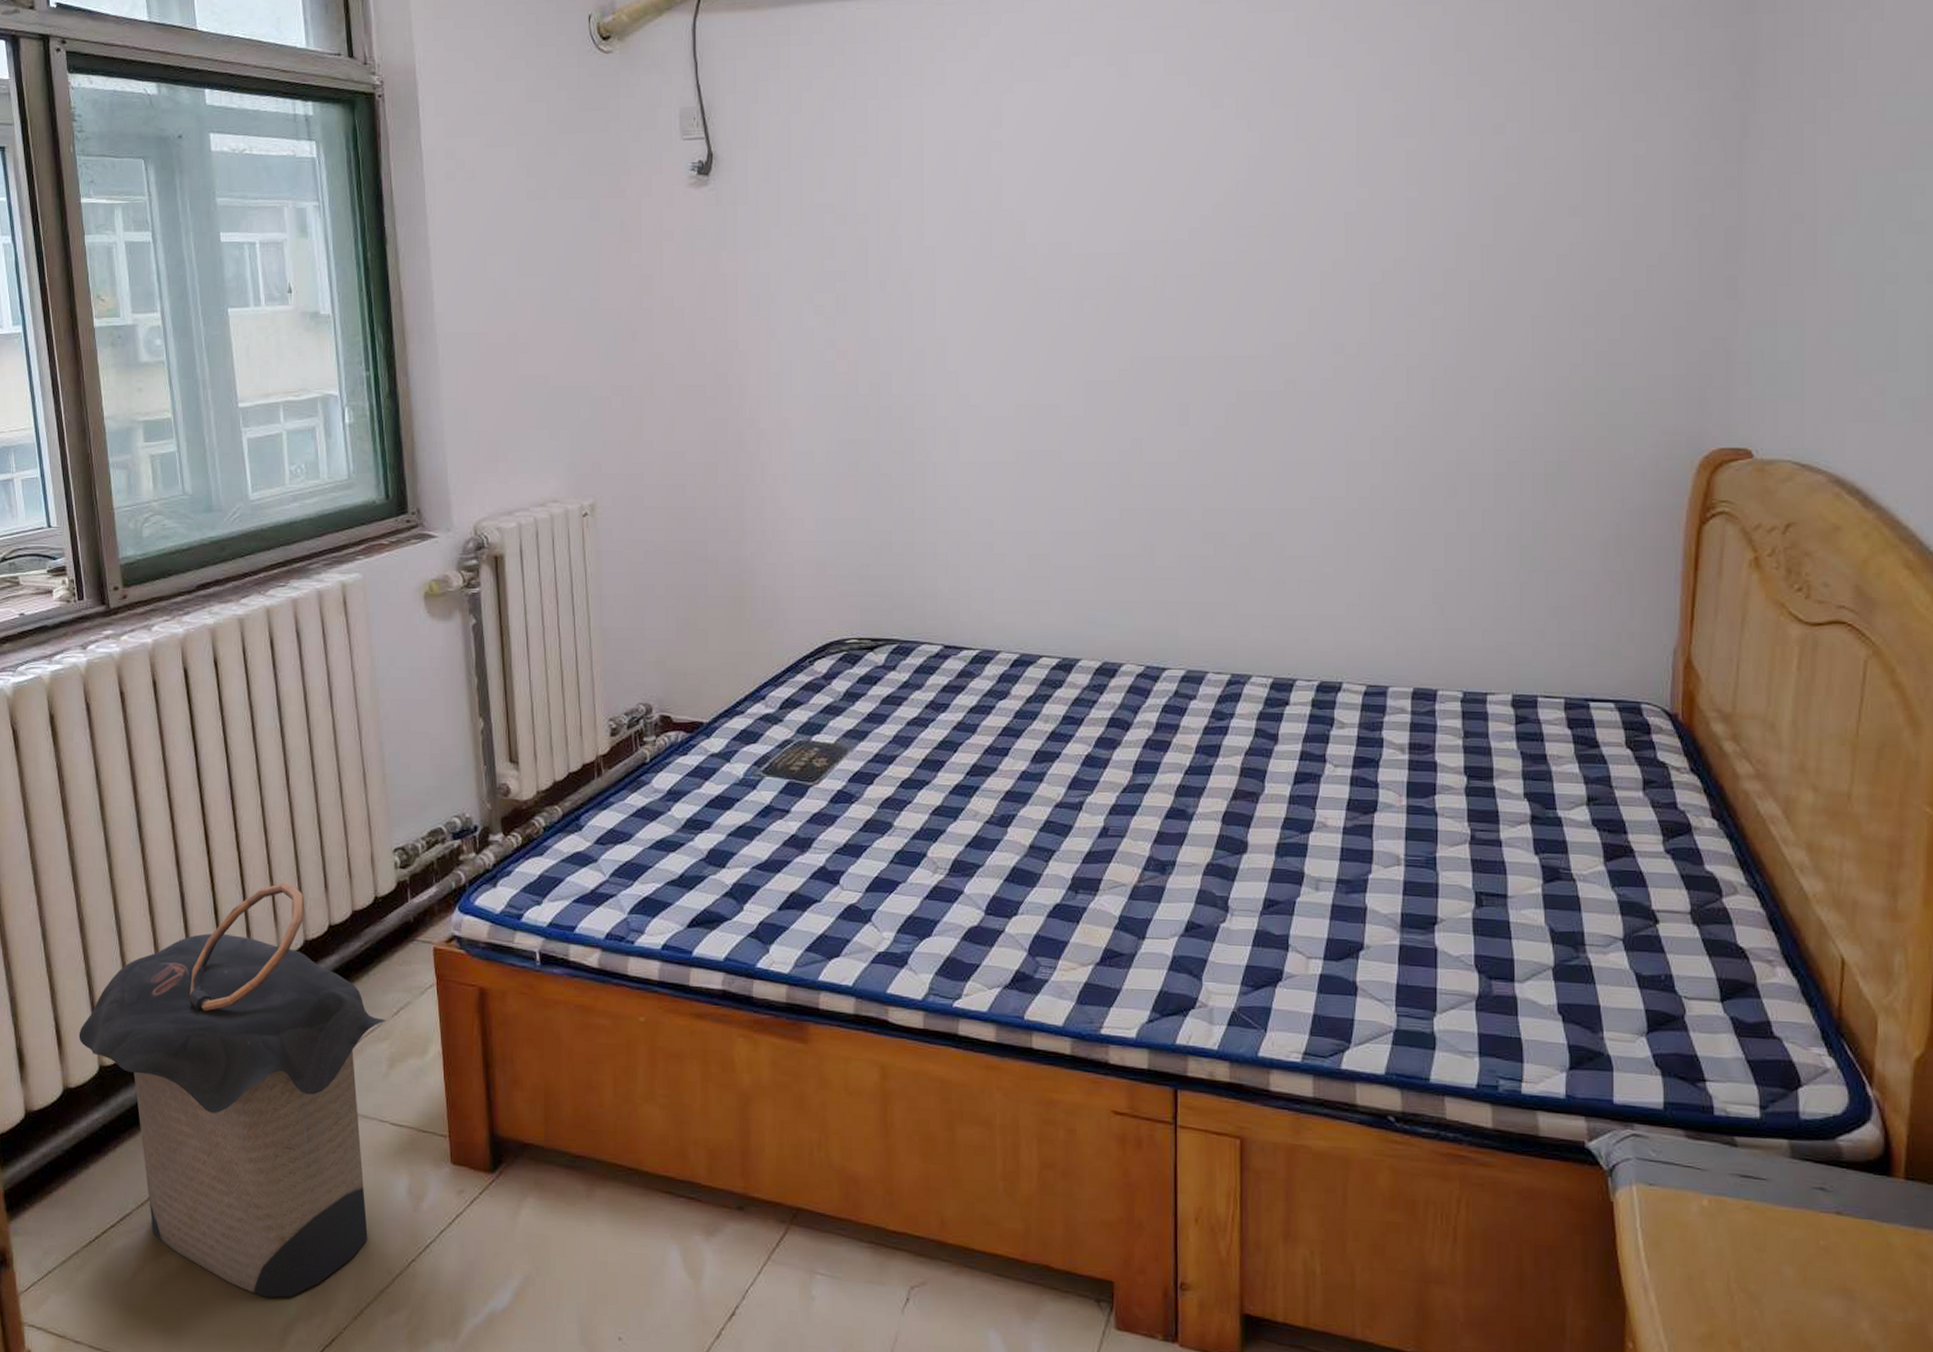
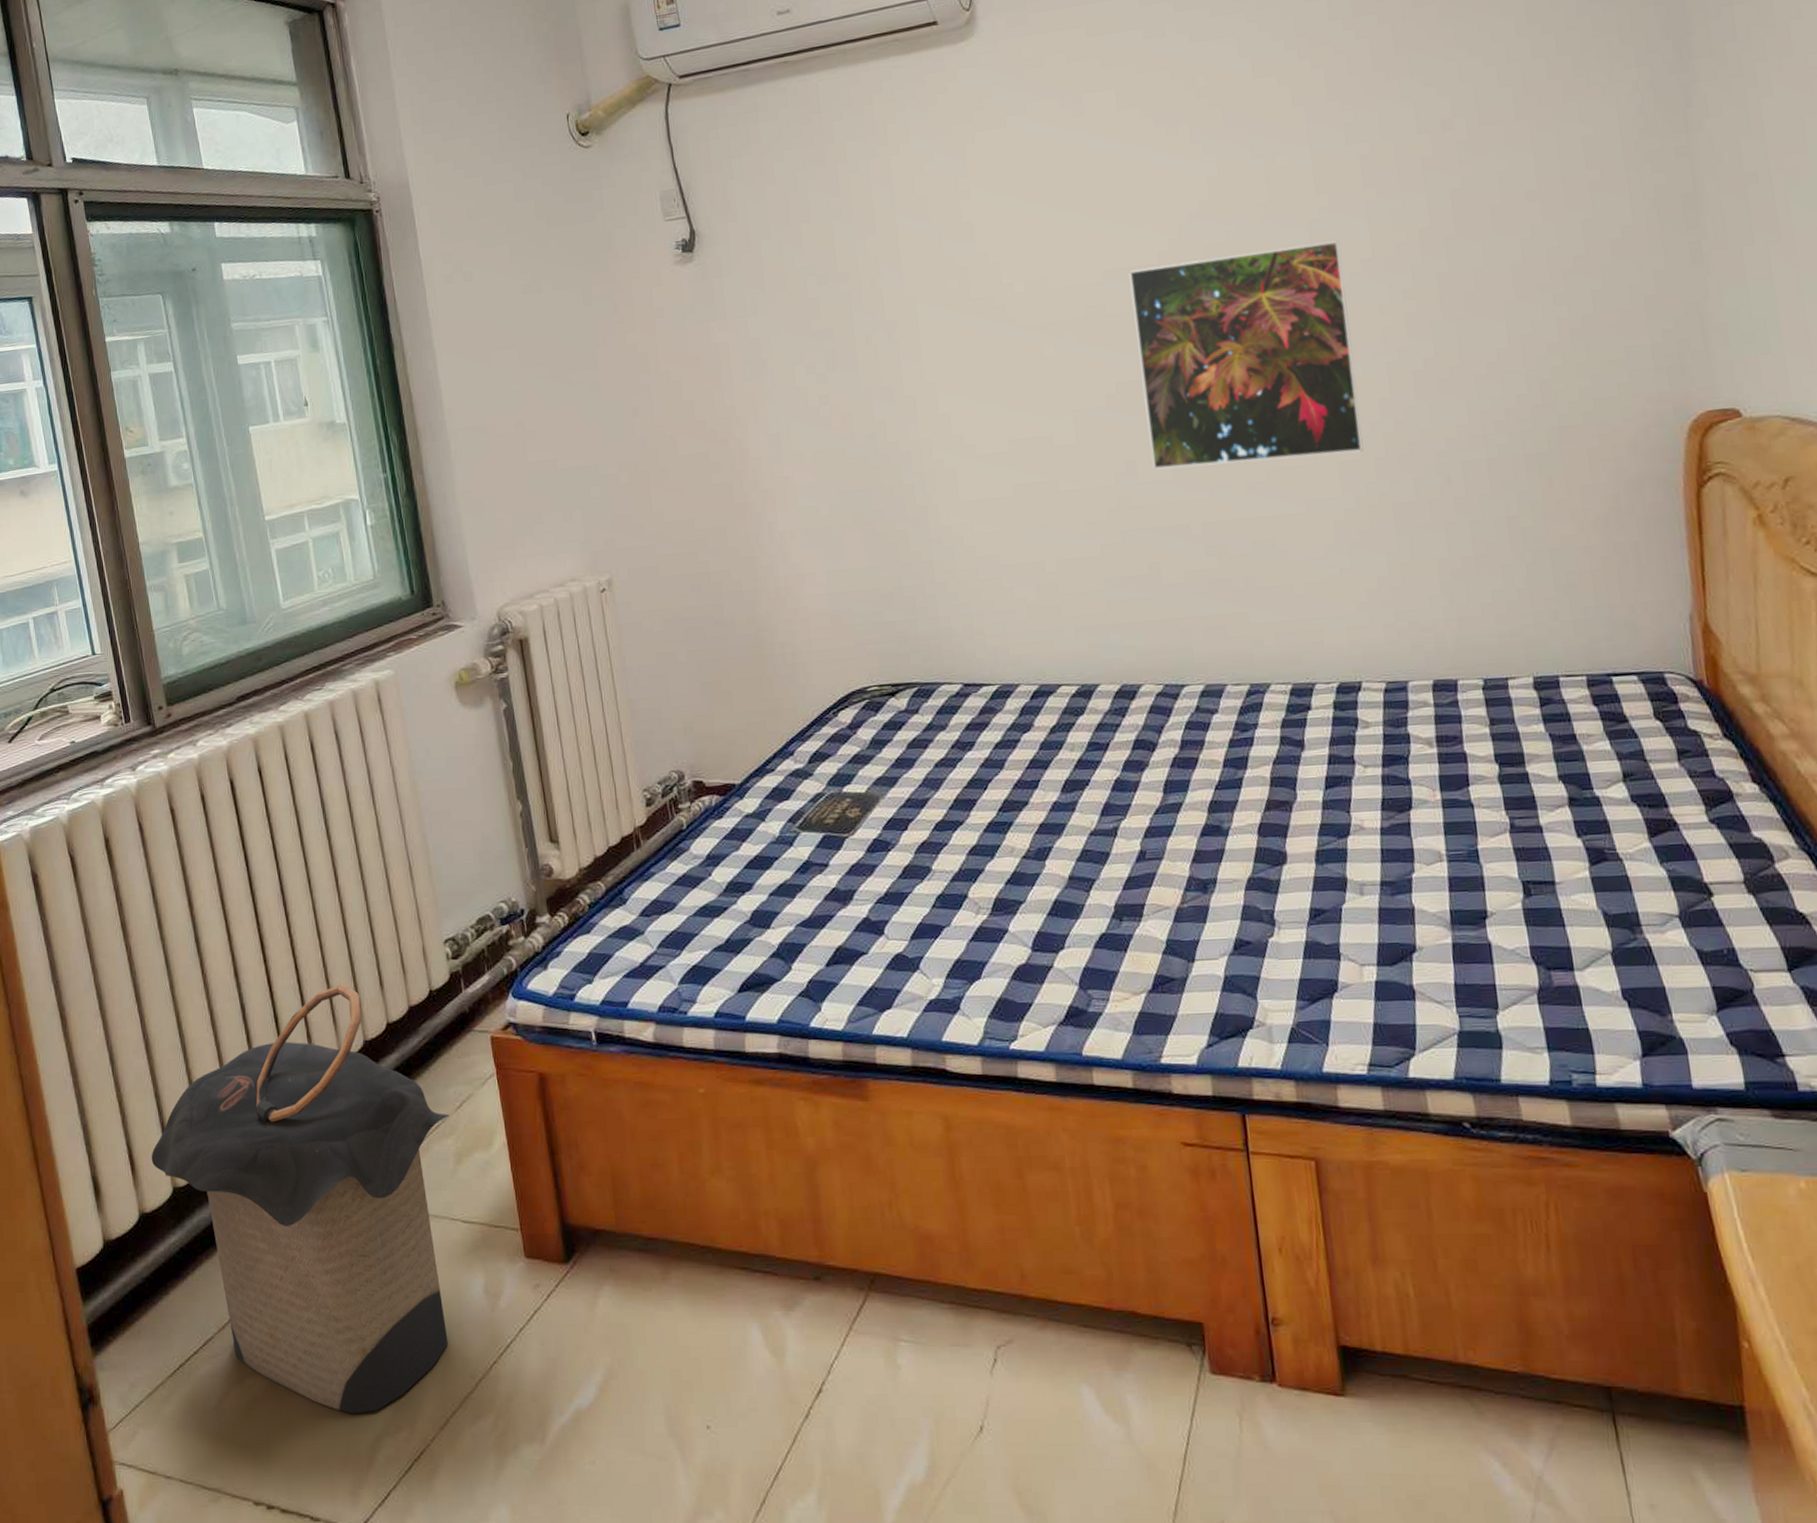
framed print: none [1156,236,1374,454] -> present [1128,241,1364,470]

